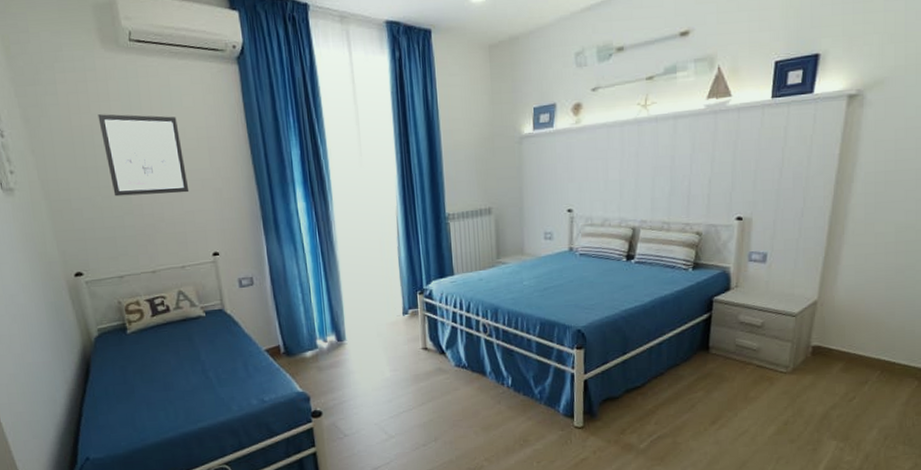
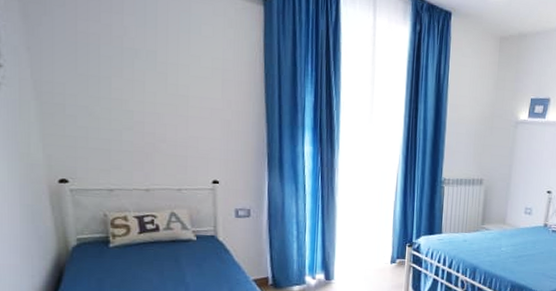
wall art: present [98,114,190,197] -> none [108,25,197,119]

